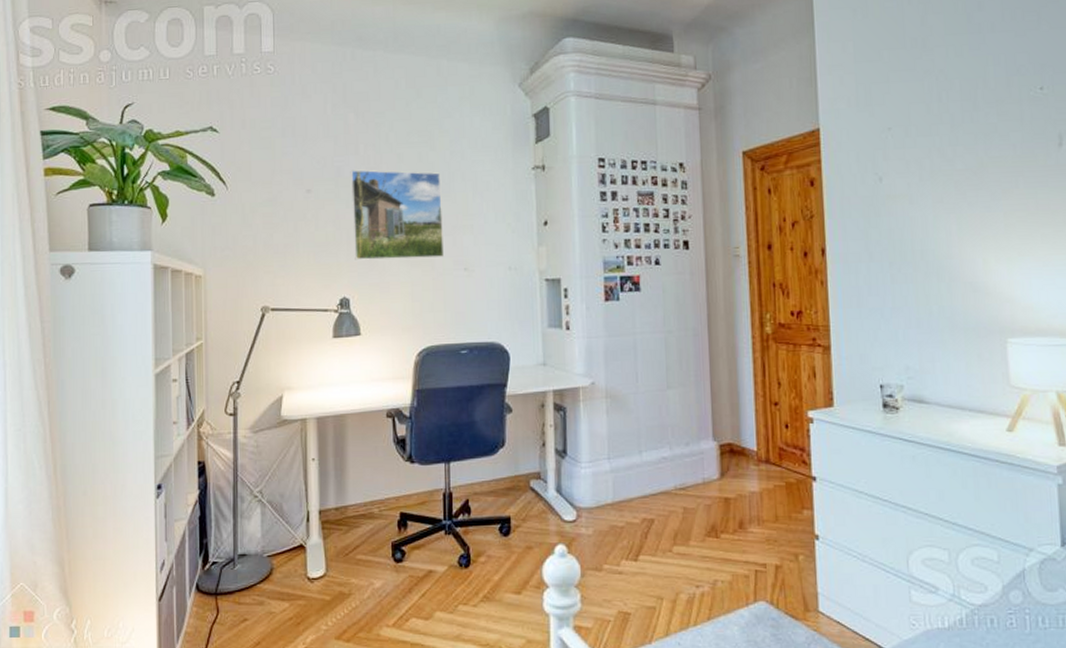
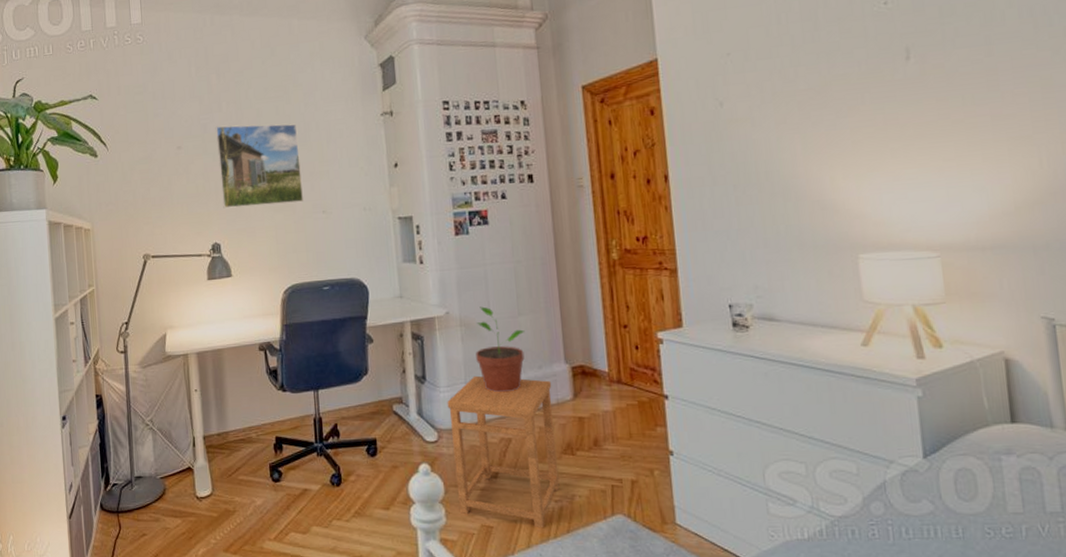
side table: none [588,451,702,615] -> present [447,375,560,528]
potted plant: none [621,378,673,470] -> present [476,306,525,393]

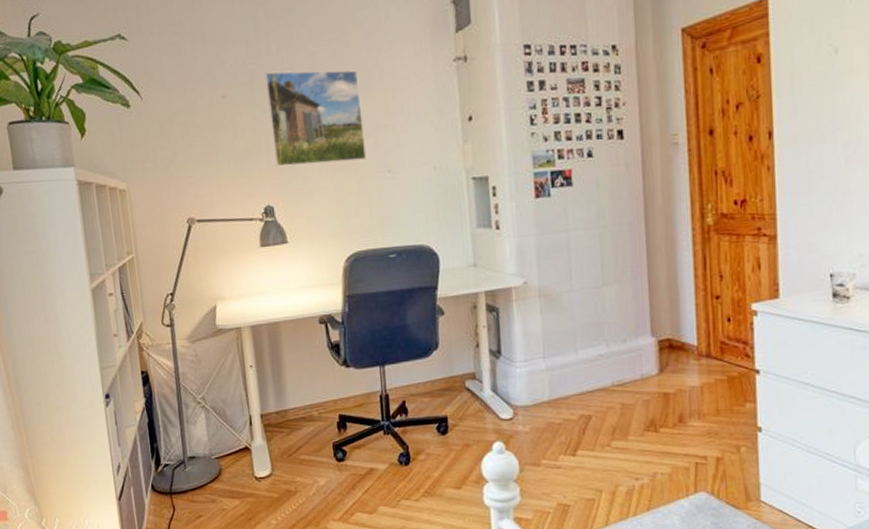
side table: present [447,375,560,528] -> none [523,350,641,507]
potted plant: present [476,306,525,393] -> none [555,276,609,368]

